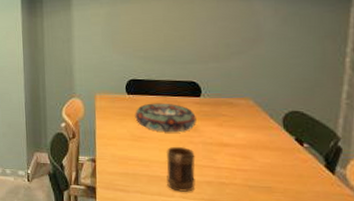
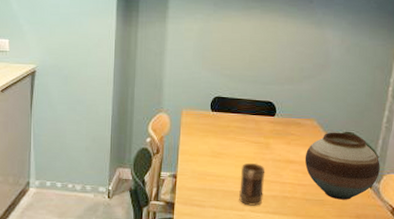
decorative bowl: present [135,103,196,133] -> none [216,120,270,150]
vase: none [242,111,344,188] -> present [304,132,380,200]

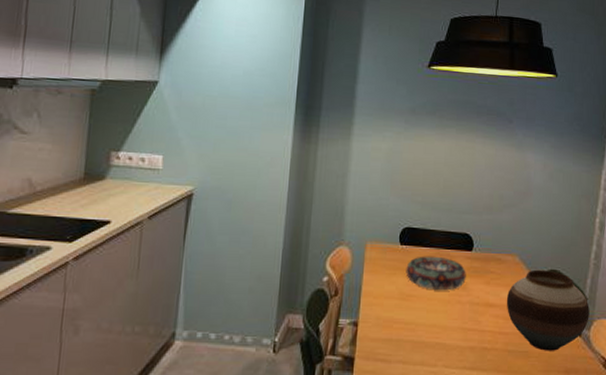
decorative bowl: none [216,120,270,150] -> present [406,256,466,291]
mug: present [239,162,265,206] -> none [431,306,462,360]

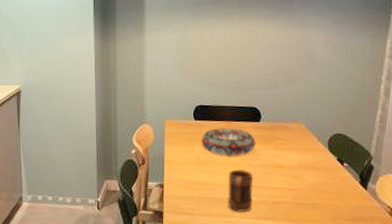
mug: none [431,306,462,360] -> present [228,169,254,212]
vase: present [506,269,590,351] -> none [294,134,375,203]

